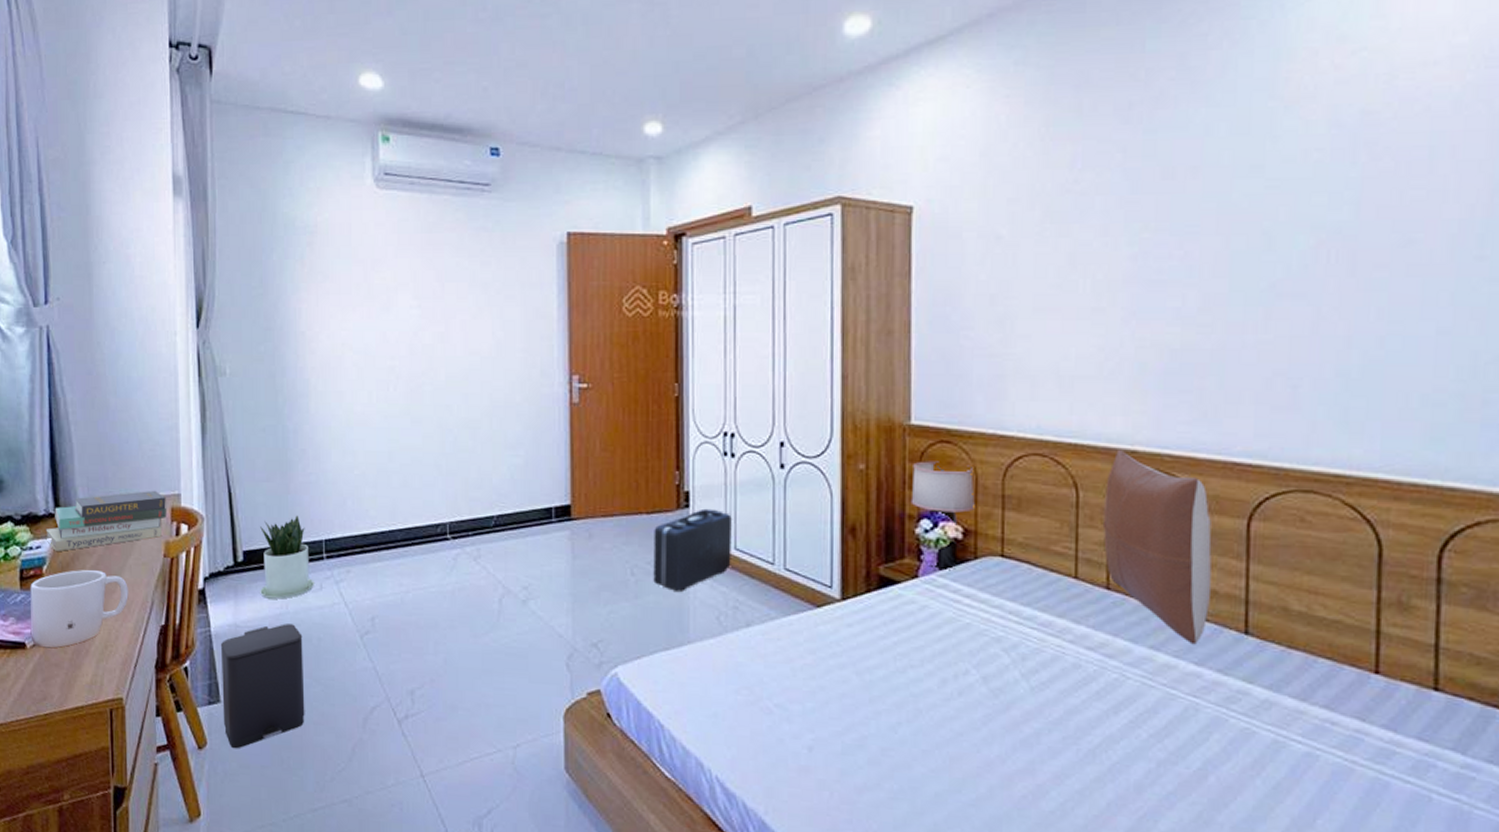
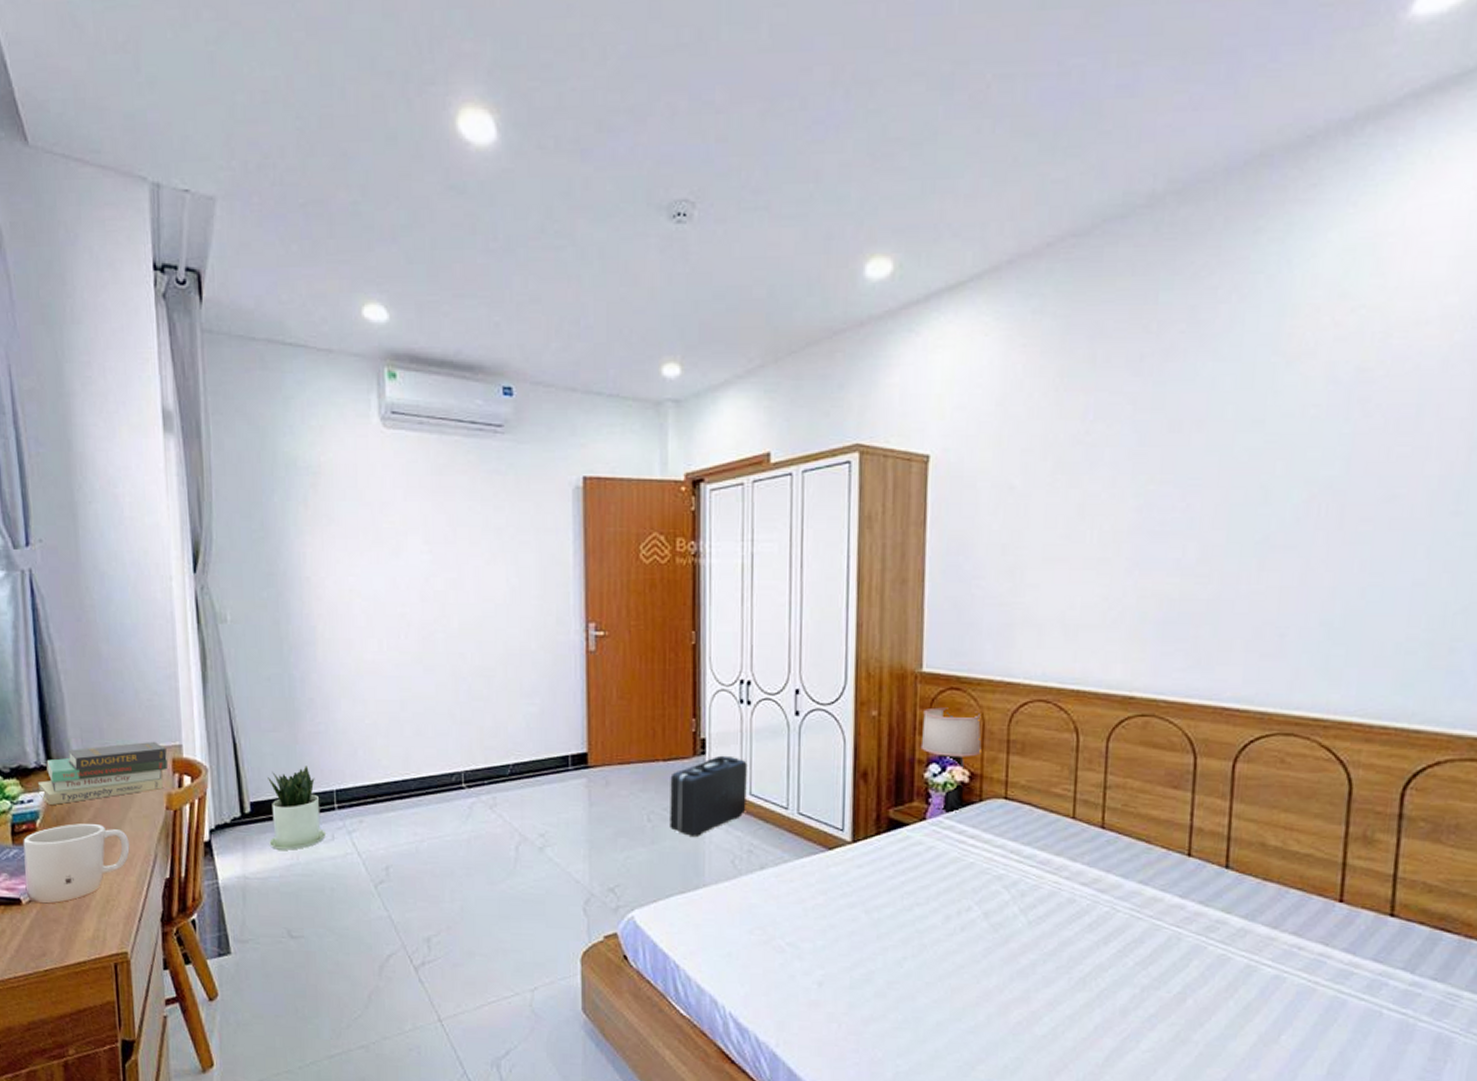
pedal bin: present [220,624,305,749] -> none [229,874,319,1000]
pillow: present [1102,449,1212,645] -> none [1100,695,1200,879]

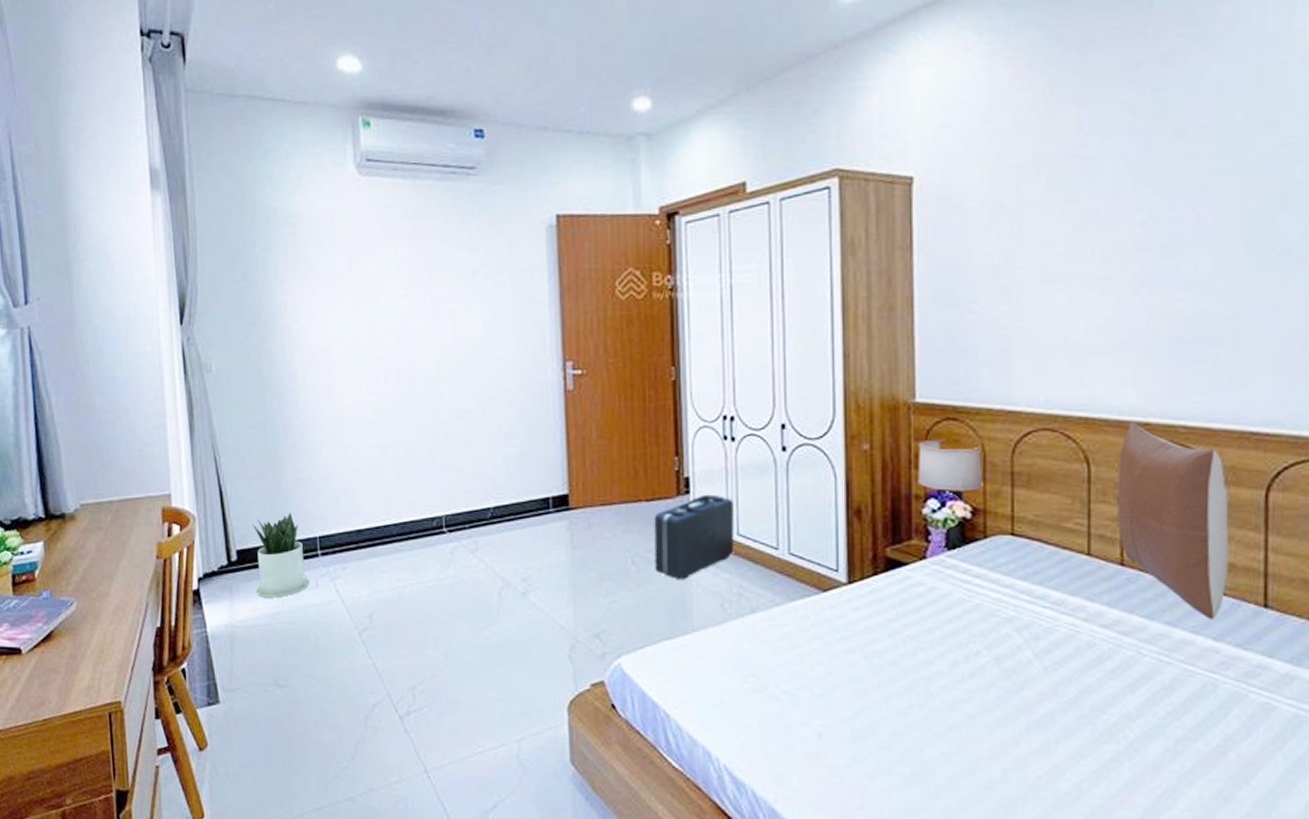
mug: present [23,823,130,904] -> none [23,572,123,653]
books: present [37,741,168,806] -> none [36,491,157,556]
pillow: none [1100,695,1200,879] -> present [1115,421,1229,620]

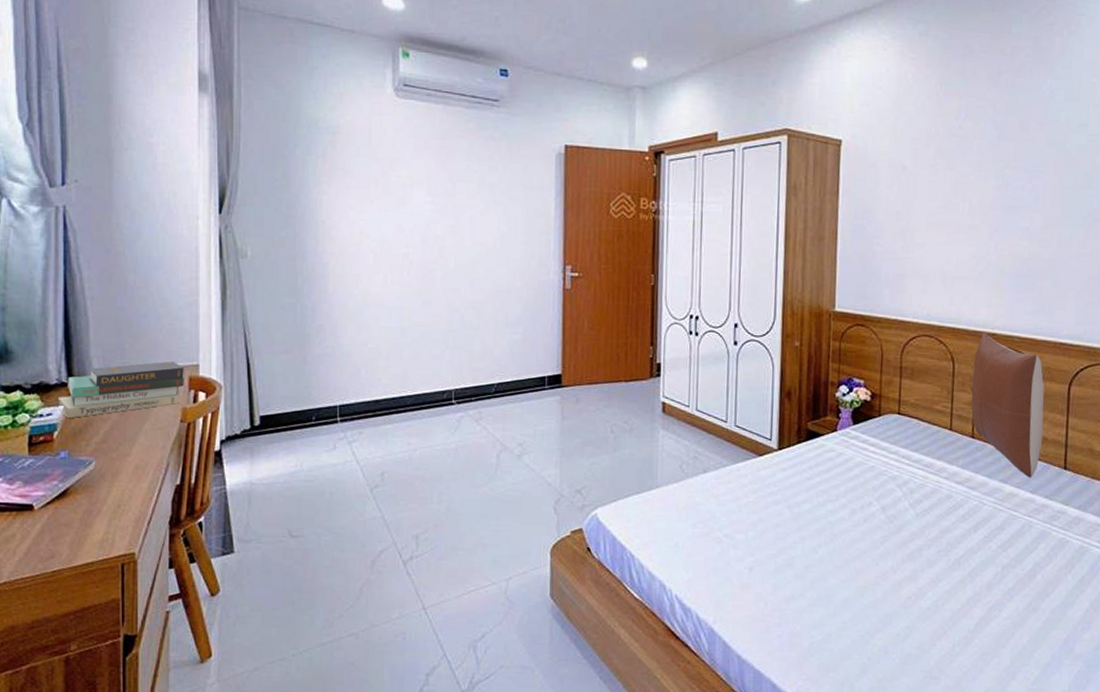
books: none [36,491,157,556] -> present [57,361,184,419]
planter: present [253,512,311,598] -> none [276,384,329,459]
suitcase: present [654,494,734,579] -> none [629,377,694,445]
table lamp: present [917,439,983,550] -> none [833,340,880,425]

